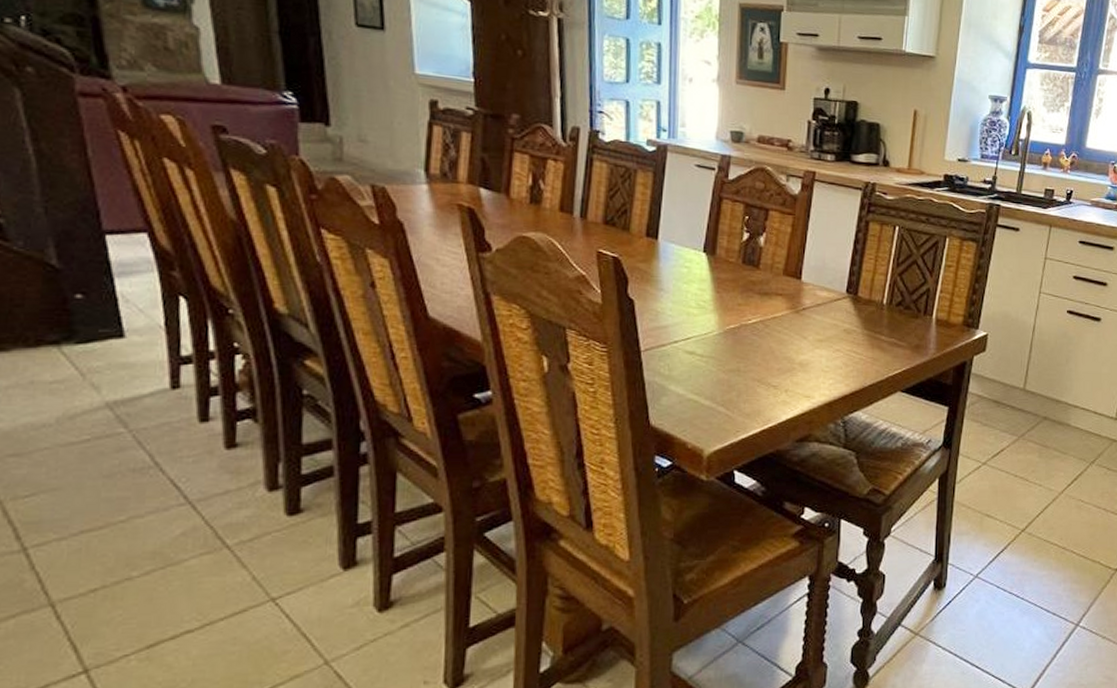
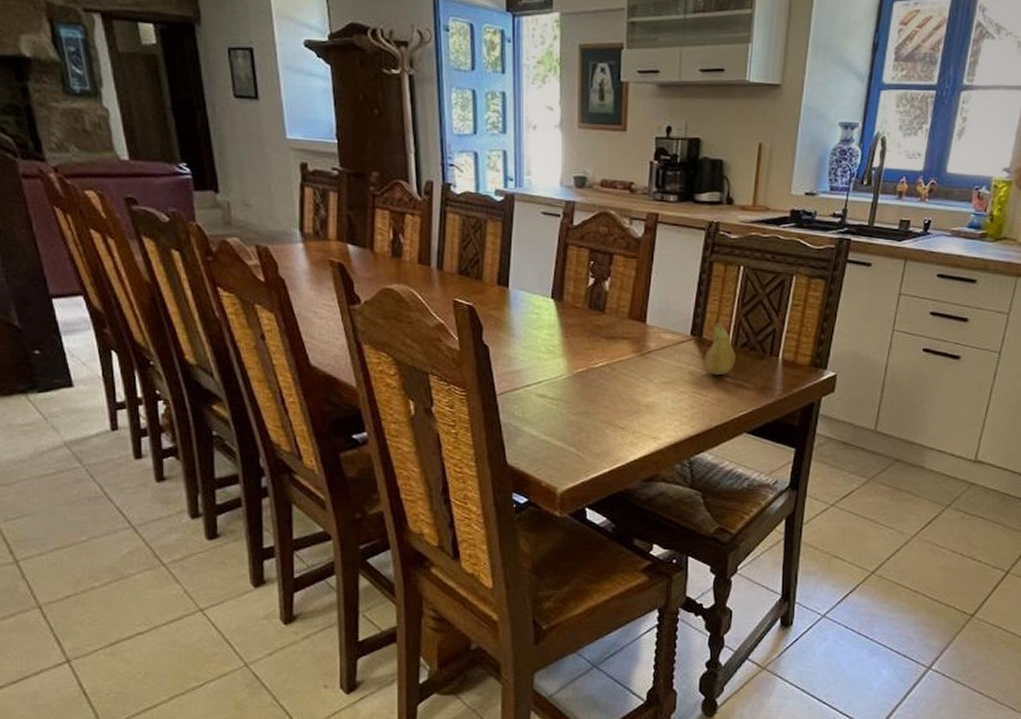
fruit: none [859,280,890,333] -> present [704,322,735,375]

